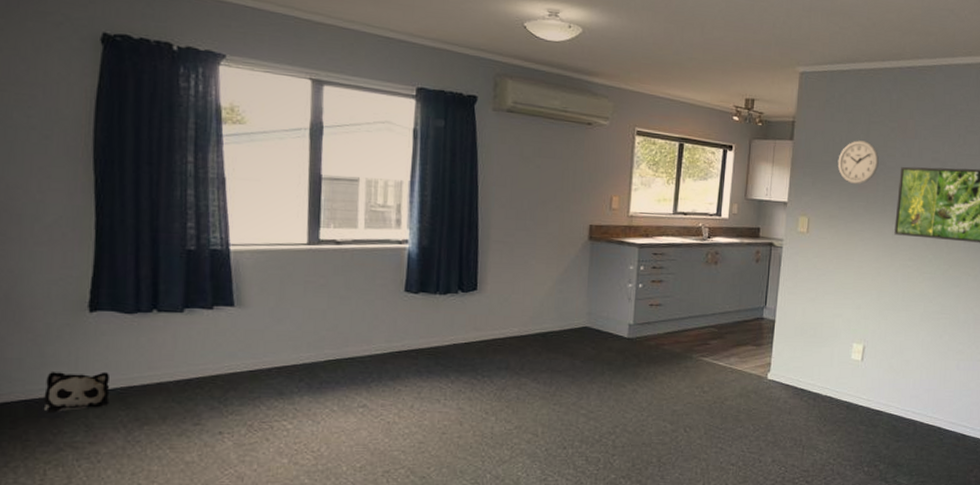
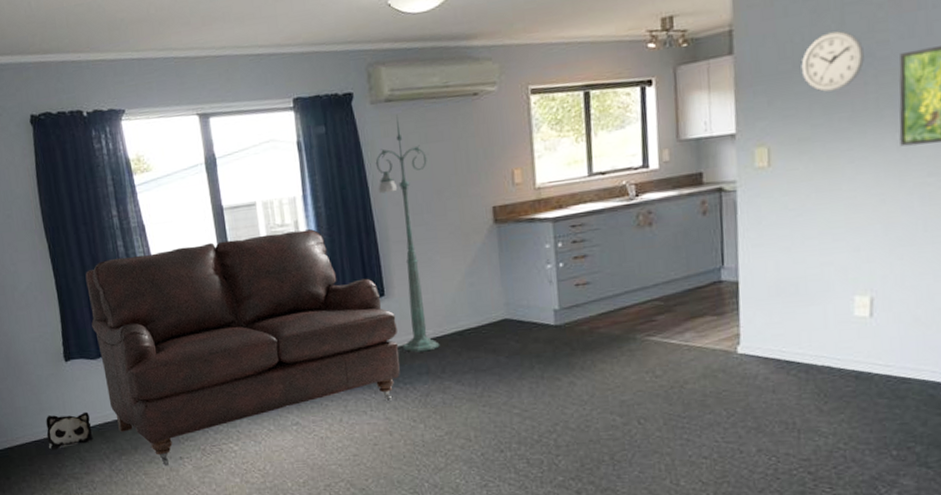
sofa: none [135,207,484,441] -> present [85,229,400,467]
floor lamp: none [485,125,538,348] -> present [375,114,440,353]

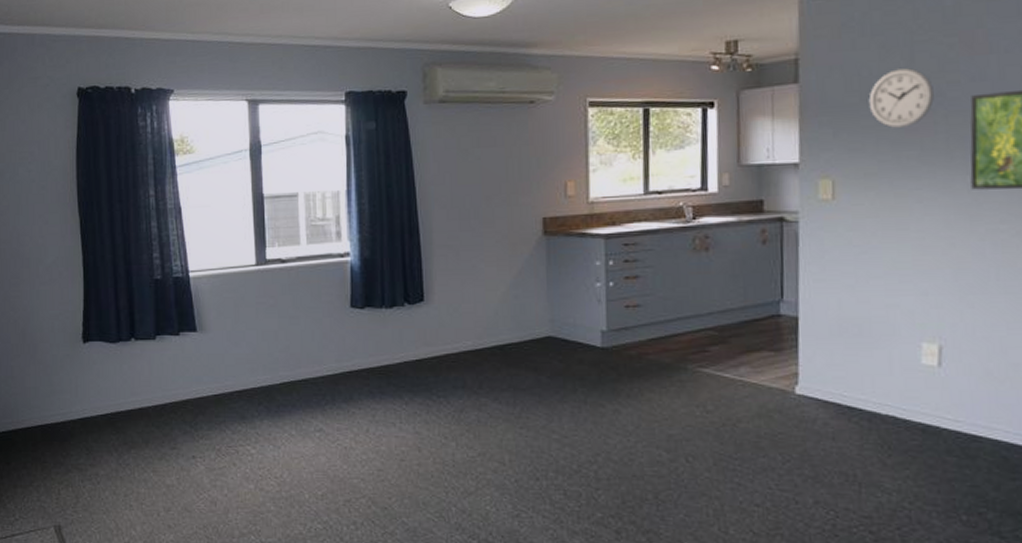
plush toy: present [45,411,93,451] -> none [54,398,103,438]
sofa: present [85,229,400,467] -> none [114,226,435,465]
floor lamp: present [375,114,440,353] -> none [424,116,478,364]

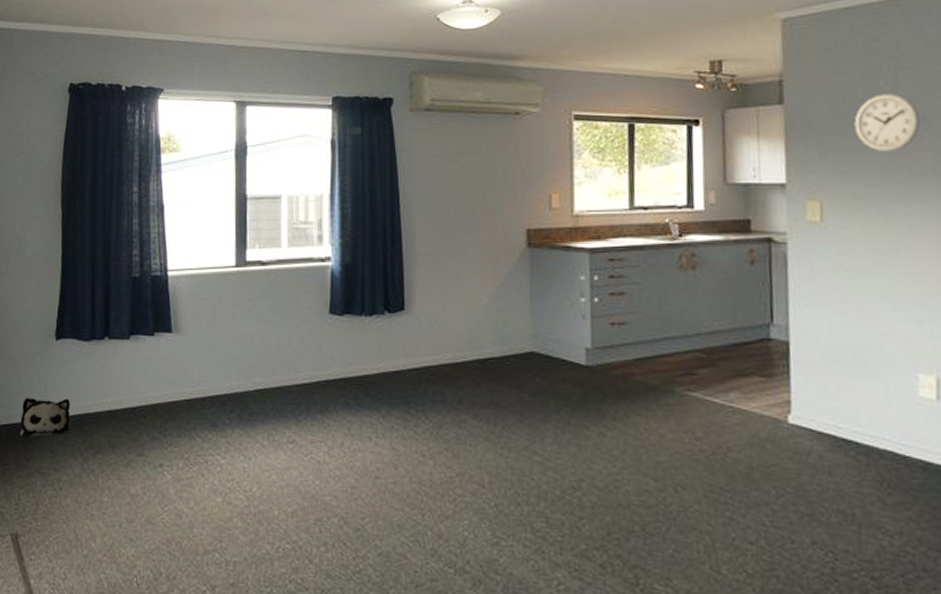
plush toy: none [54,398,103,438] -> present [20,398,71,439]

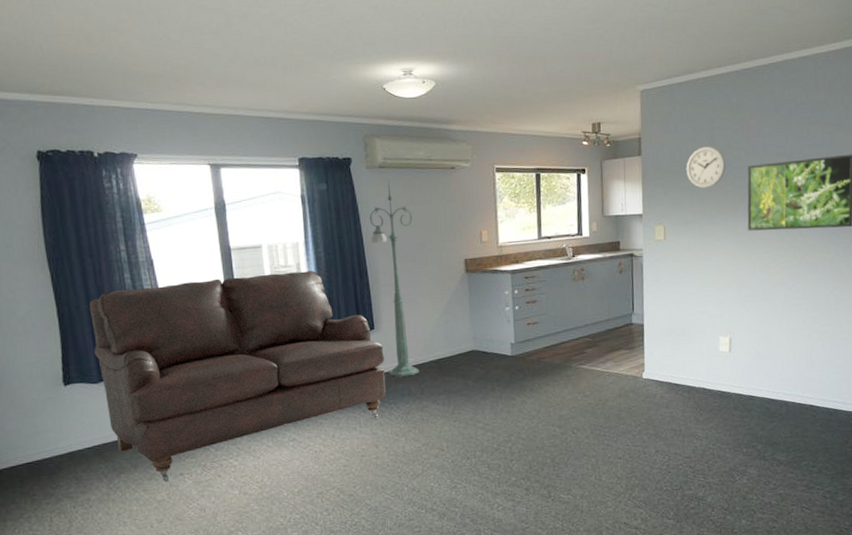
plush toy: present [20,398,71,439] -> none [40,433,91,472]
sofa: none [91,230,414,473] -> present [89,271,386,483]
floor lamp: none [409,124,462,378] -> present [369,179,420,378]

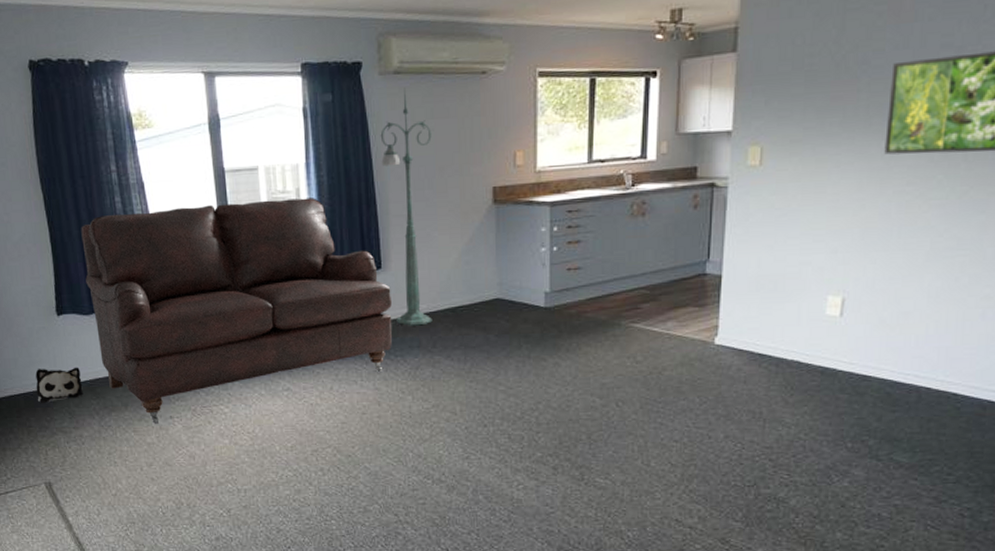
plush toy: none [40,433,91,472] -> present [35,367,83,404]
wall clock: present [686,146,726,189] -> none [799,36,860,97]

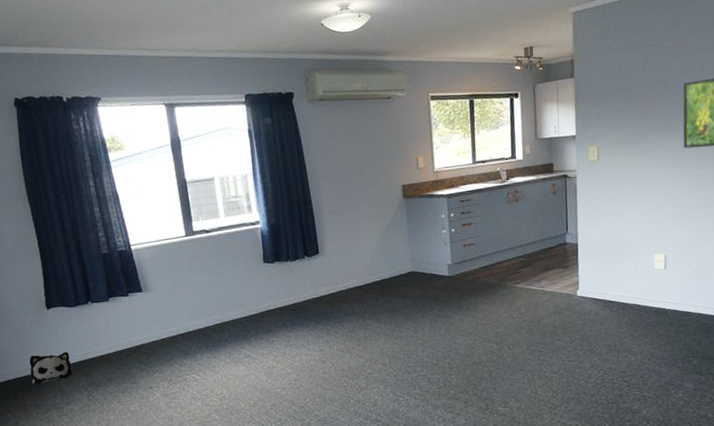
sofa: present [81,198,392,425] -> none [65,200,331,395]
floor lamp: present [380,87,432,326] -> none [311,111,362,298]

